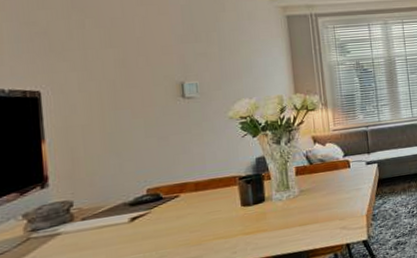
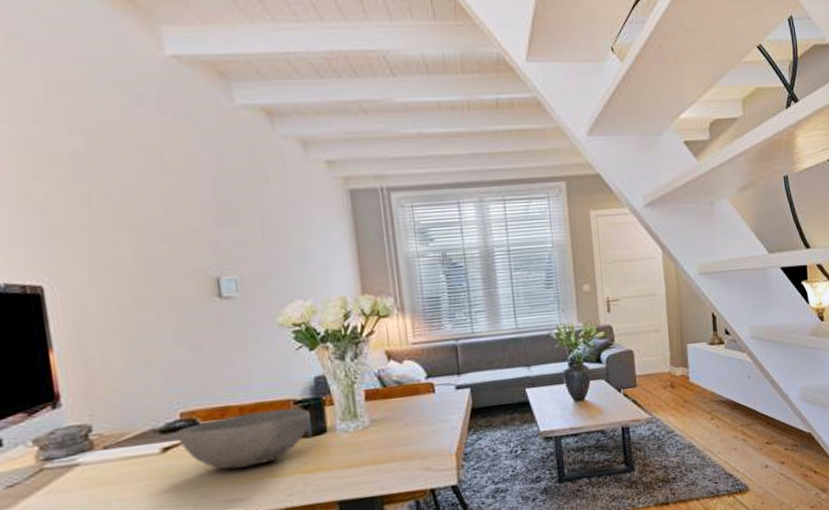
bowl: none [142,183,252,234] -> present [175,408,311,469]

